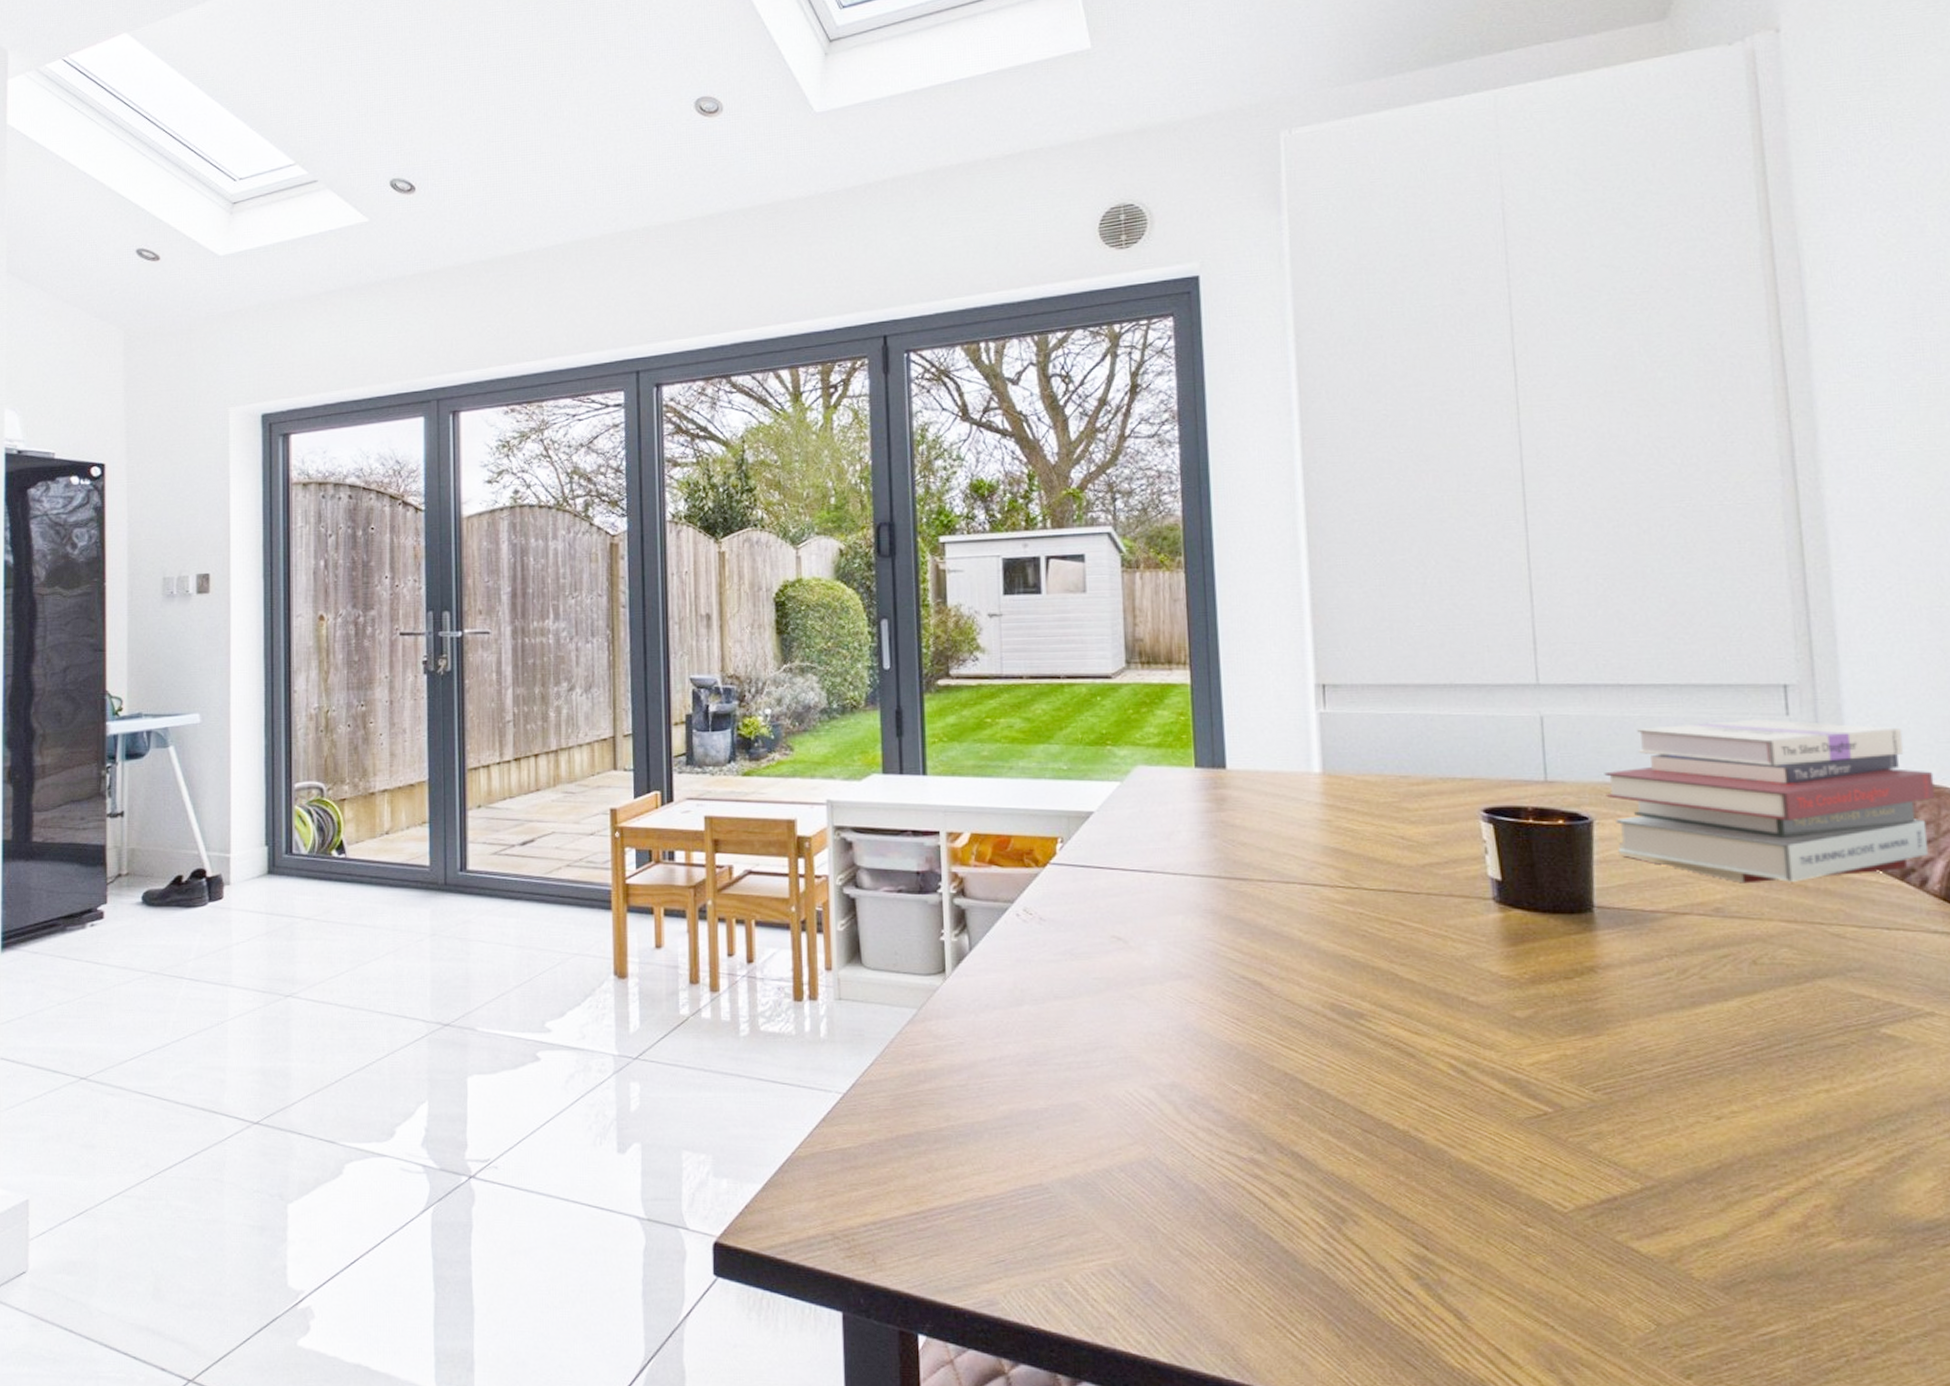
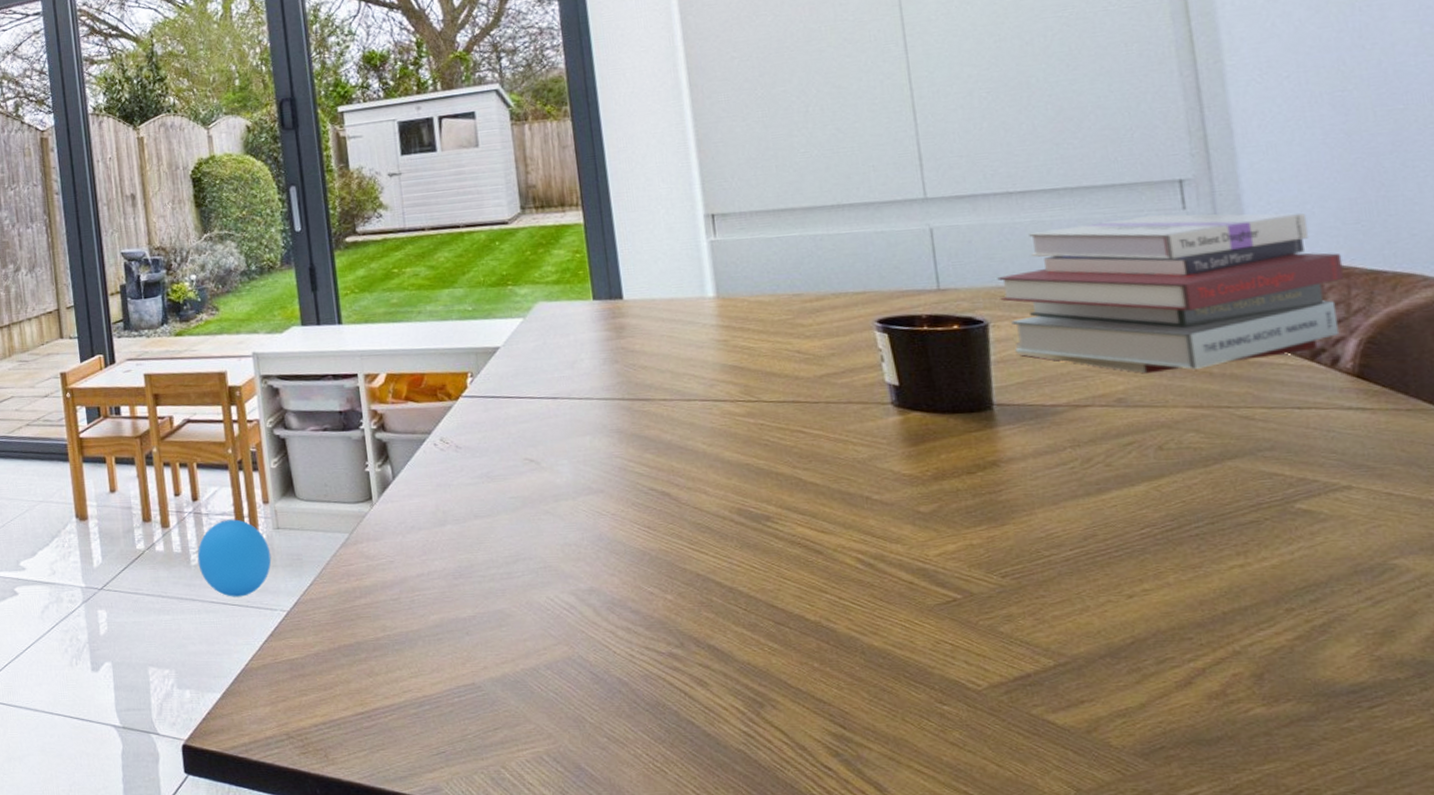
ball: none [748,986,830,1075] -> present [197,519,272,597]

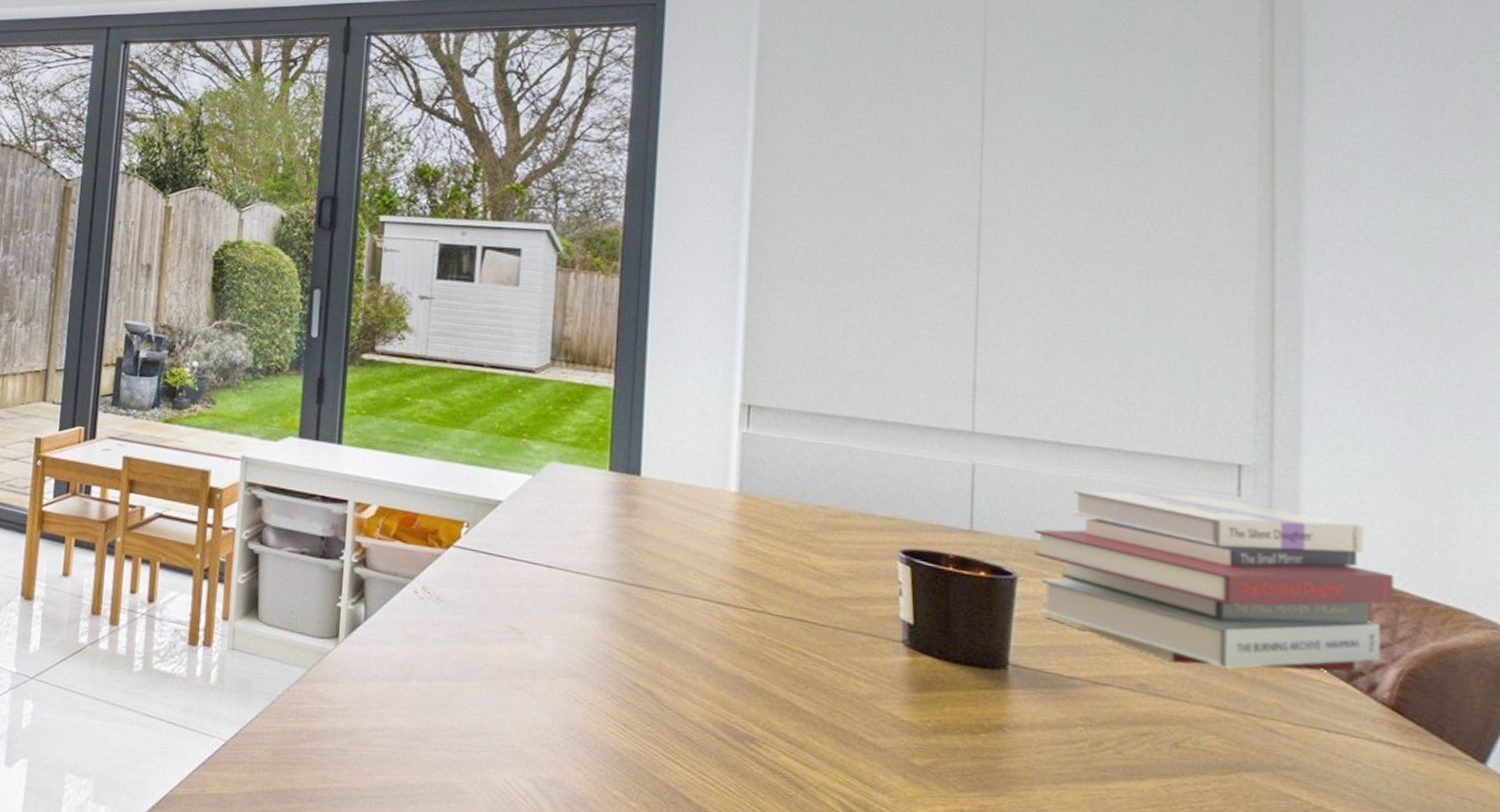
ball: present [197,519,272,597] -> none [141,629,220,716]

